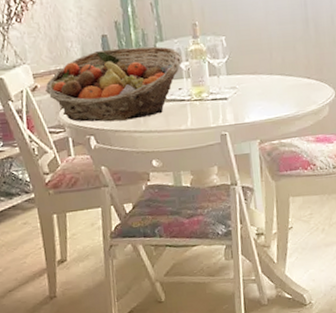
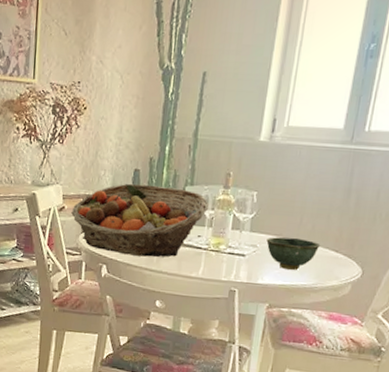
bowl: none [244,72,293,104] -> present [266,237,321,270]

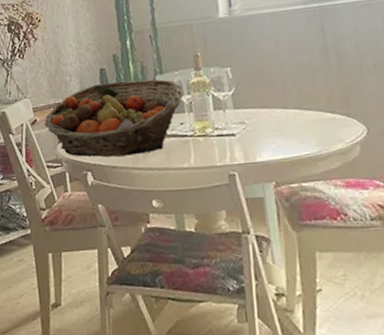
bowl: present [266,237,321,270] -> none [254,106,313,141]

